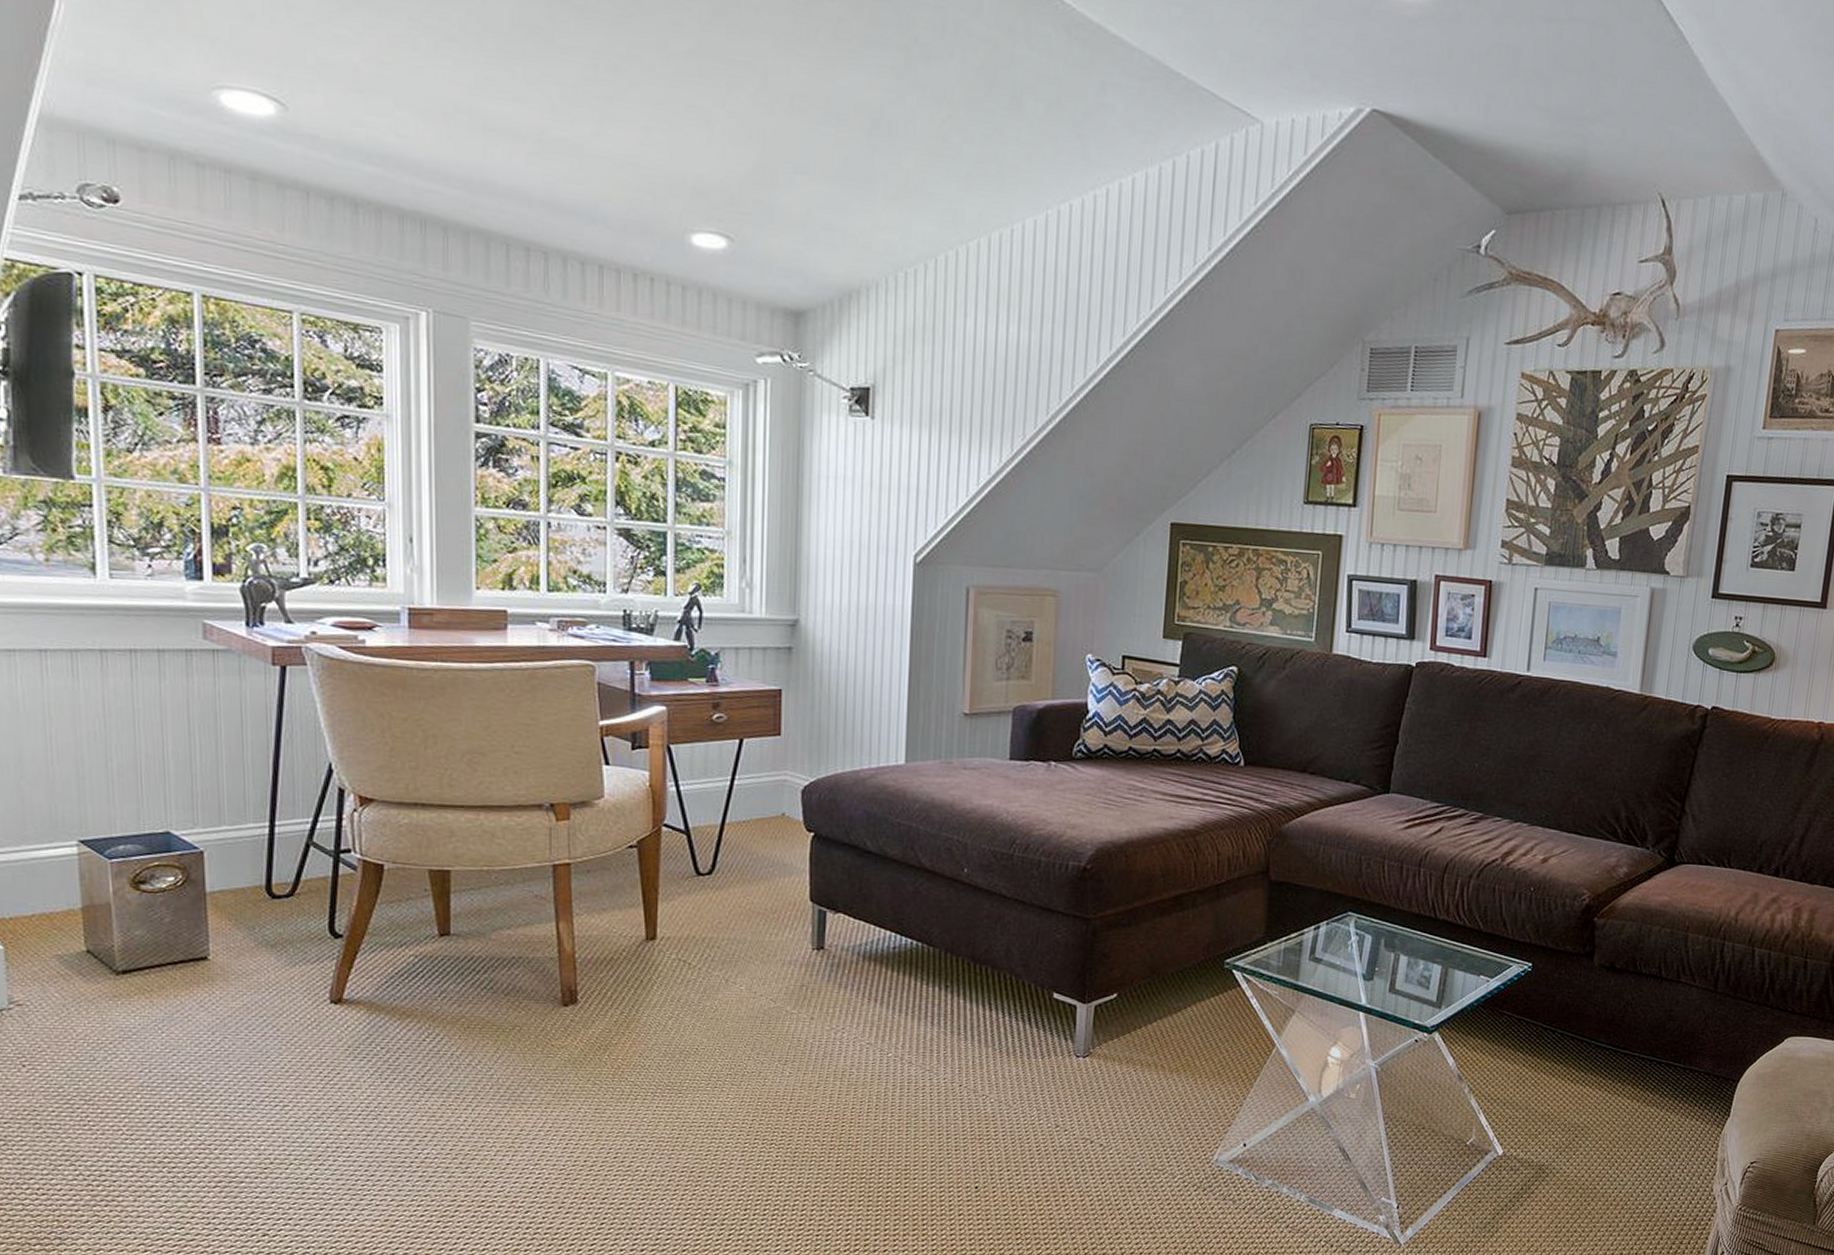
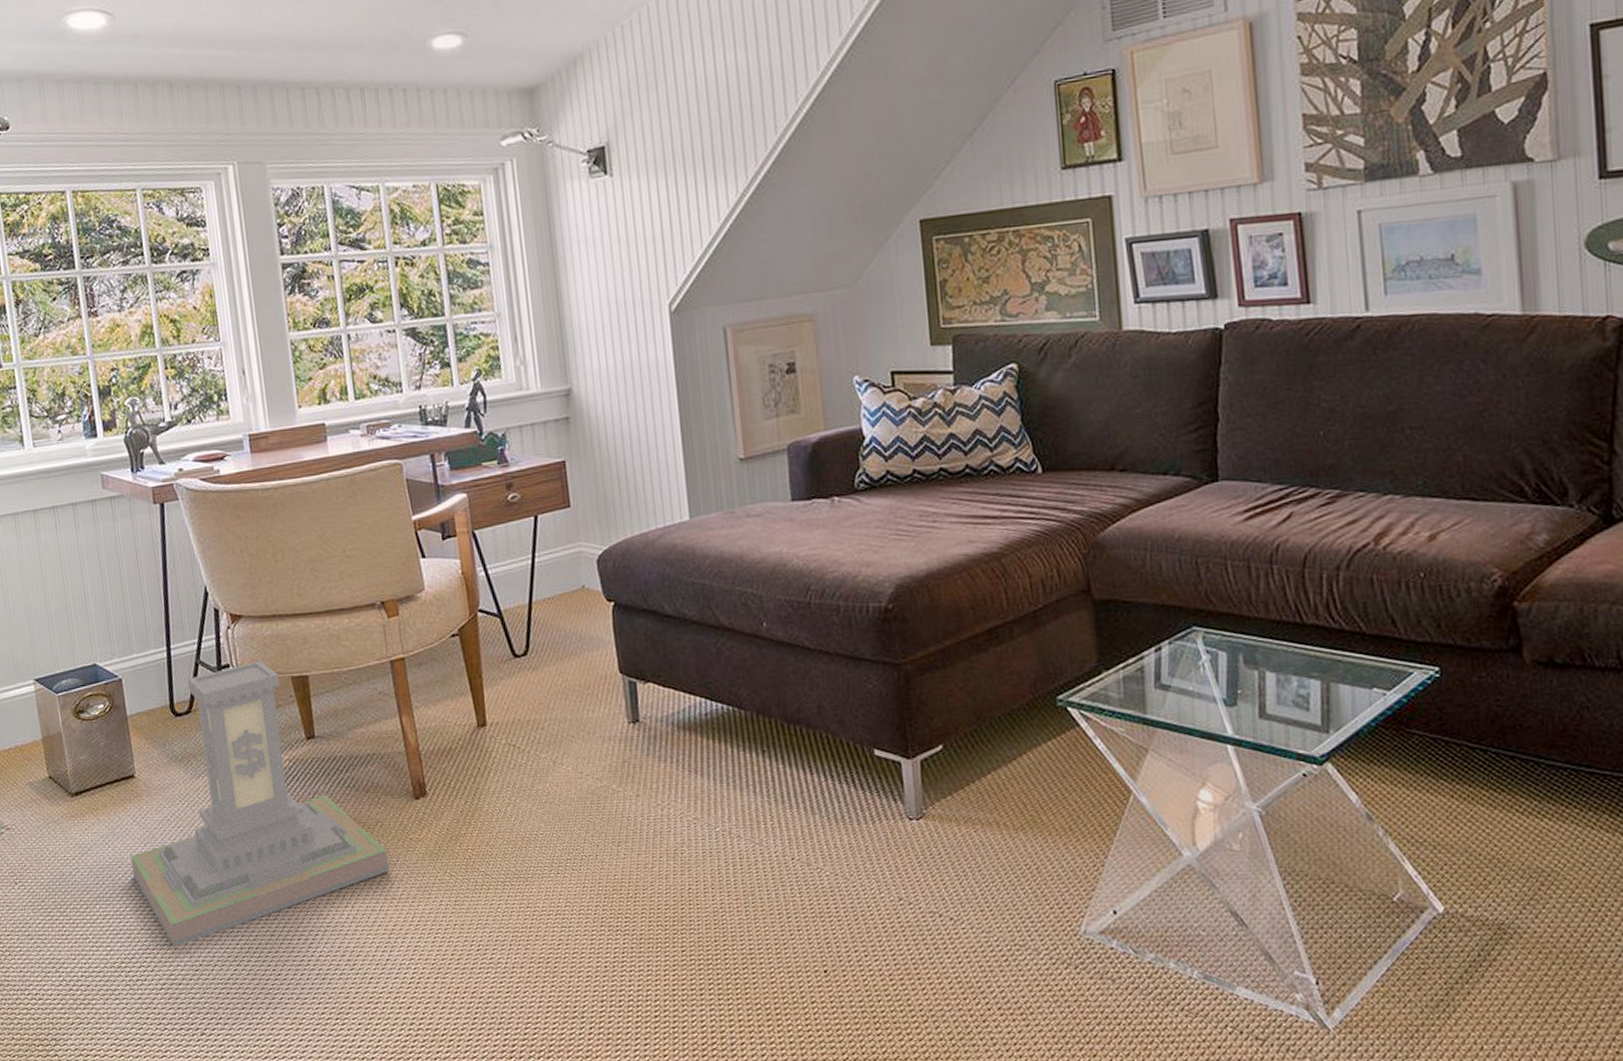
lantern: none [192,849,522,1144] -> present [131,660,389,948]

